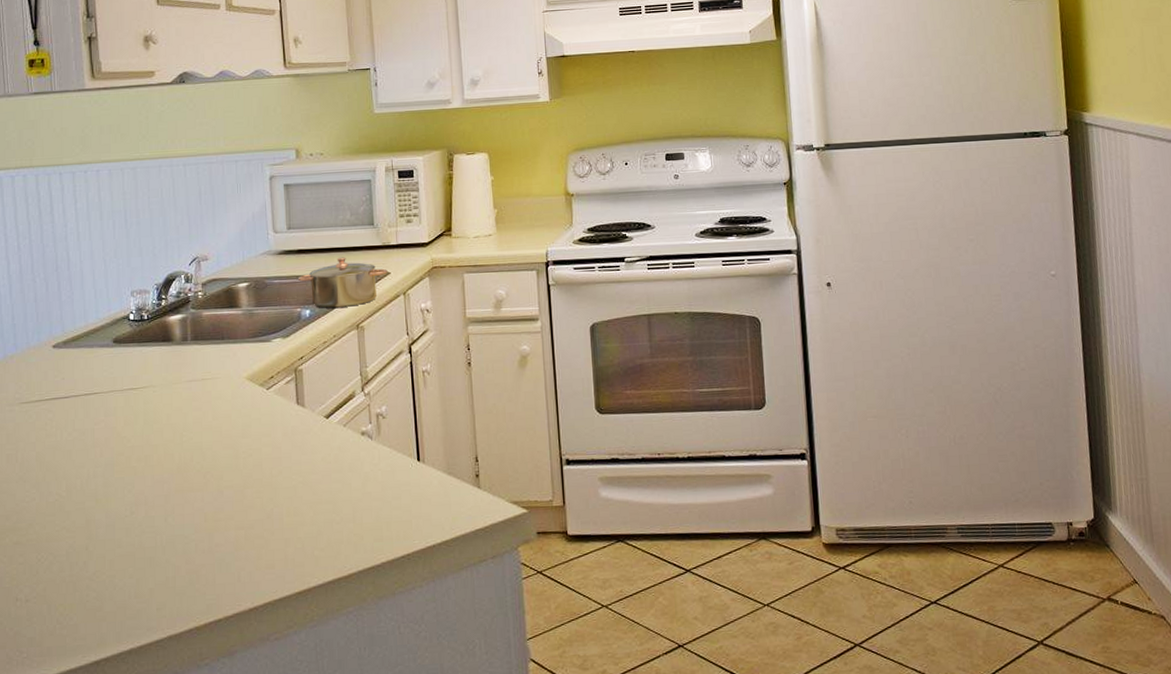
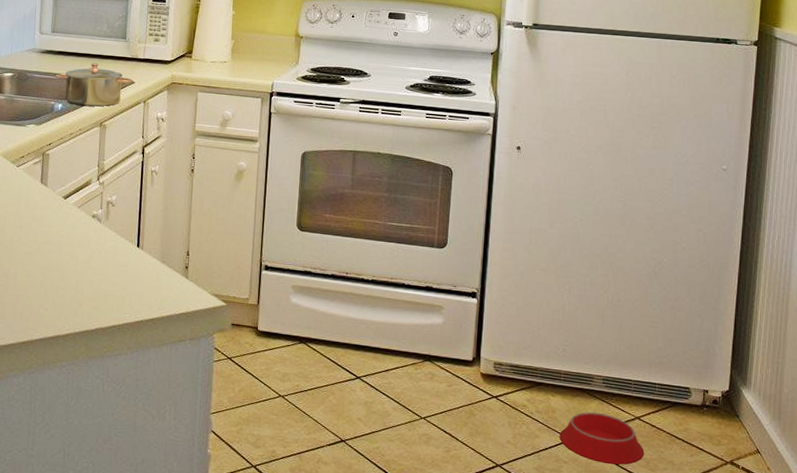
pet bowl: none [919,567,1014,623] -> present [559,412,644,465]

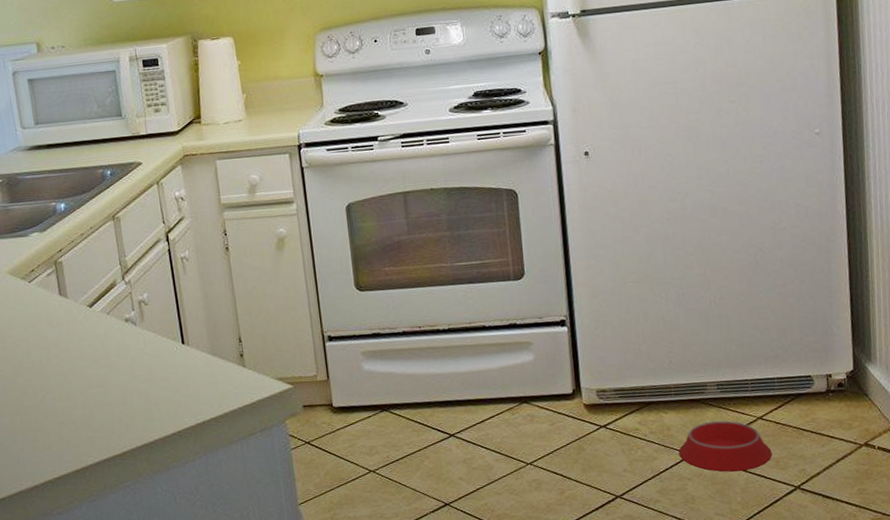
cooking pot: present [55,63,133,107] -> none [49,149,139,201]

